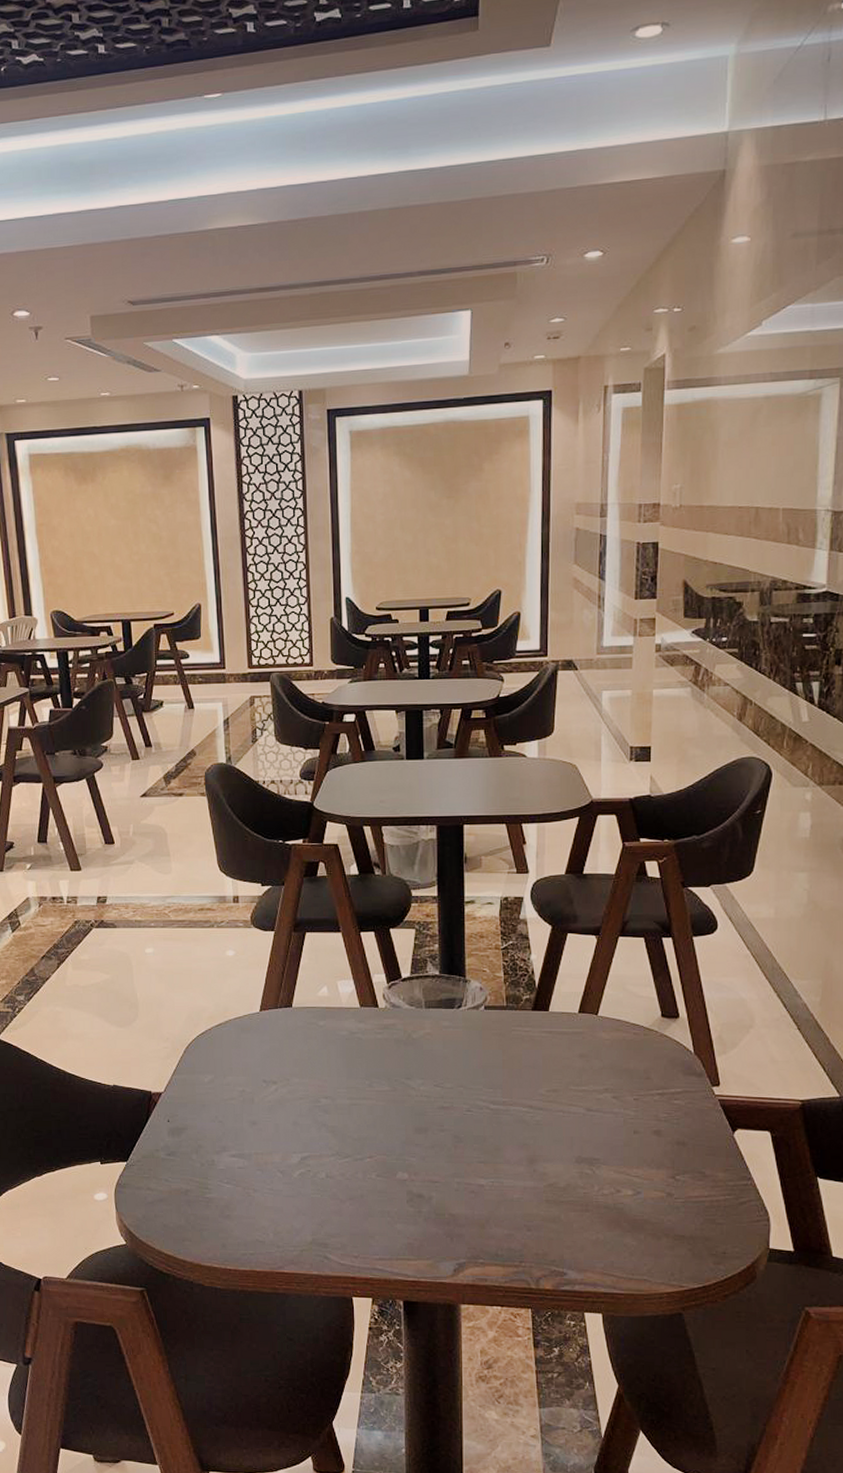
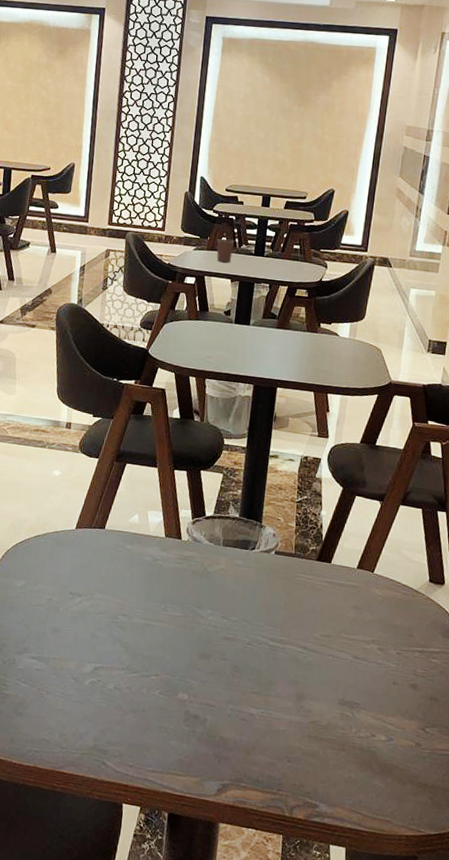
cup: none [375,665,397,692] -> present [216,238,236,263]

